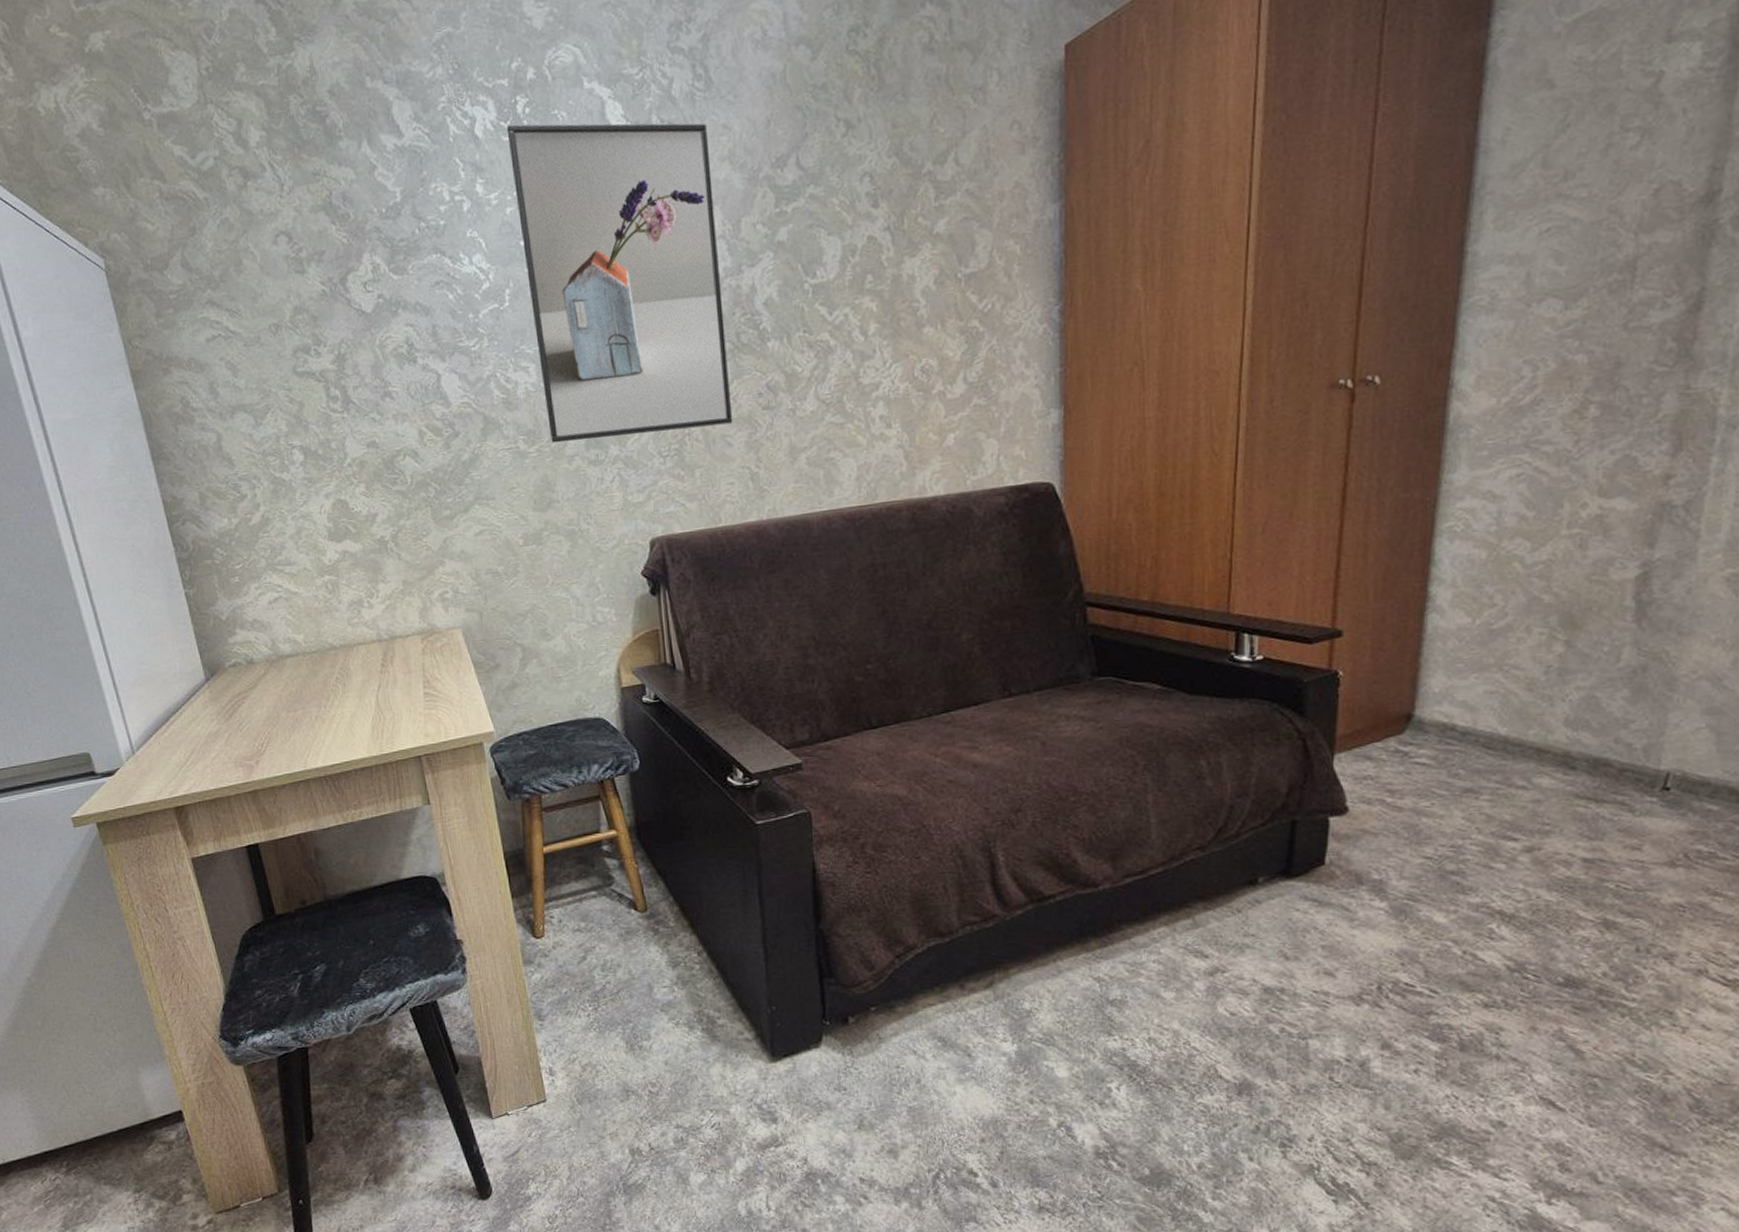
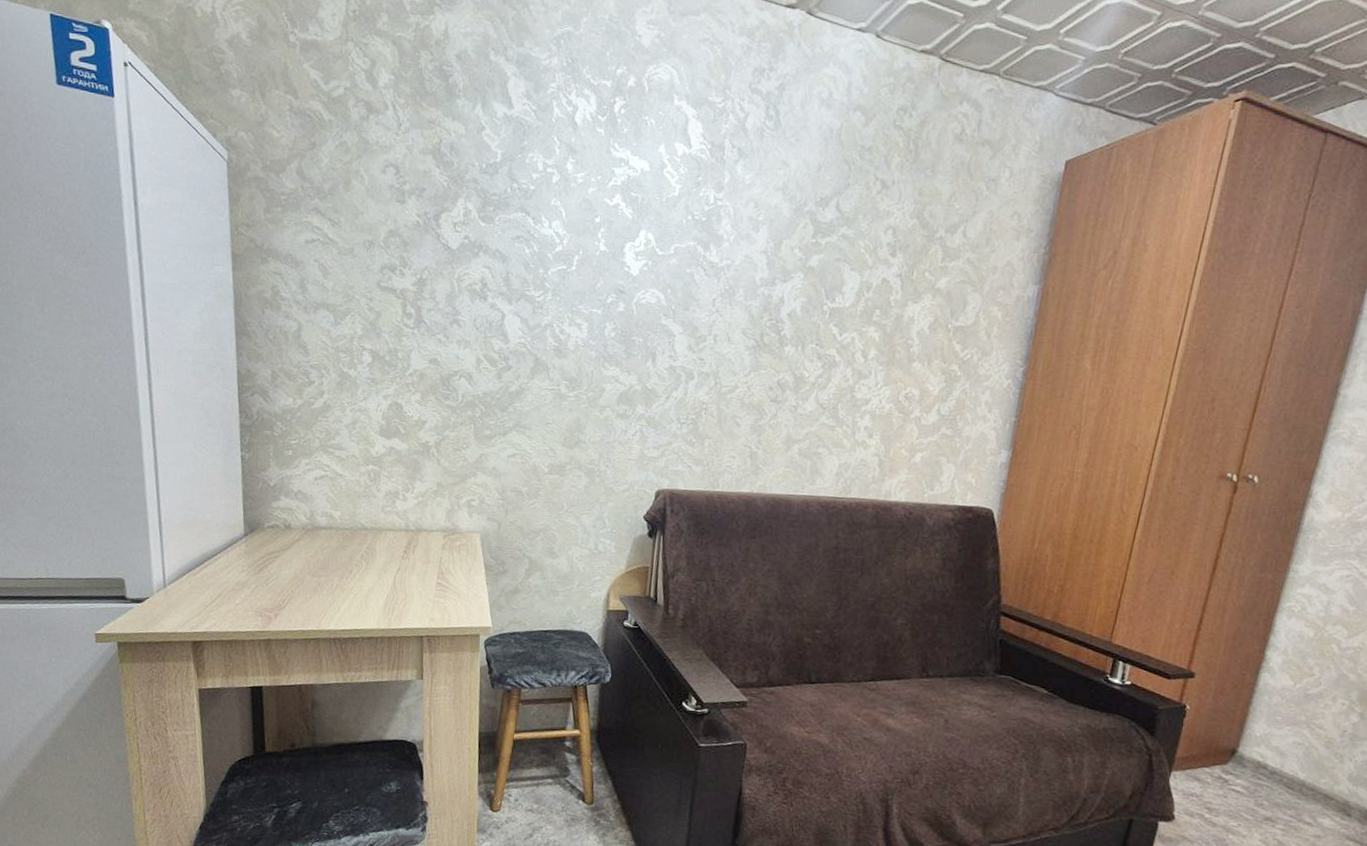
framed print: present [506,123,733,443] -> none [589,119,769,407]

